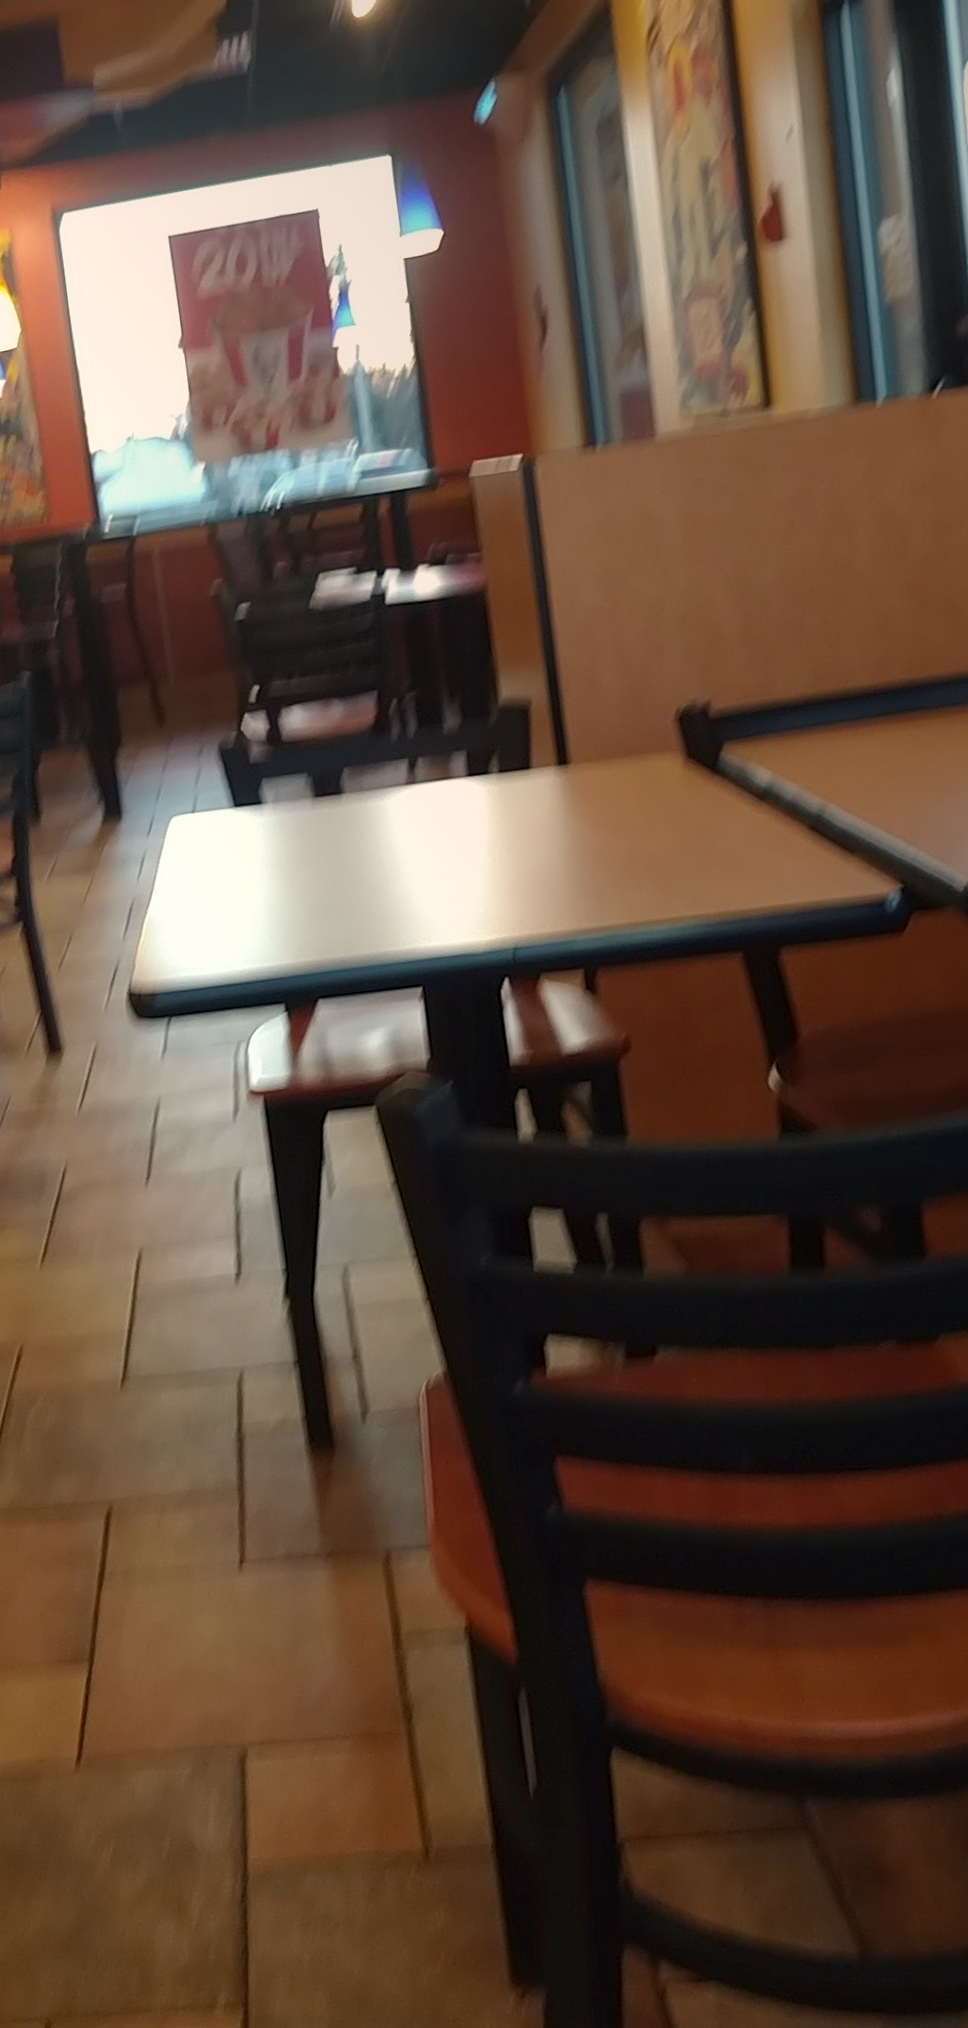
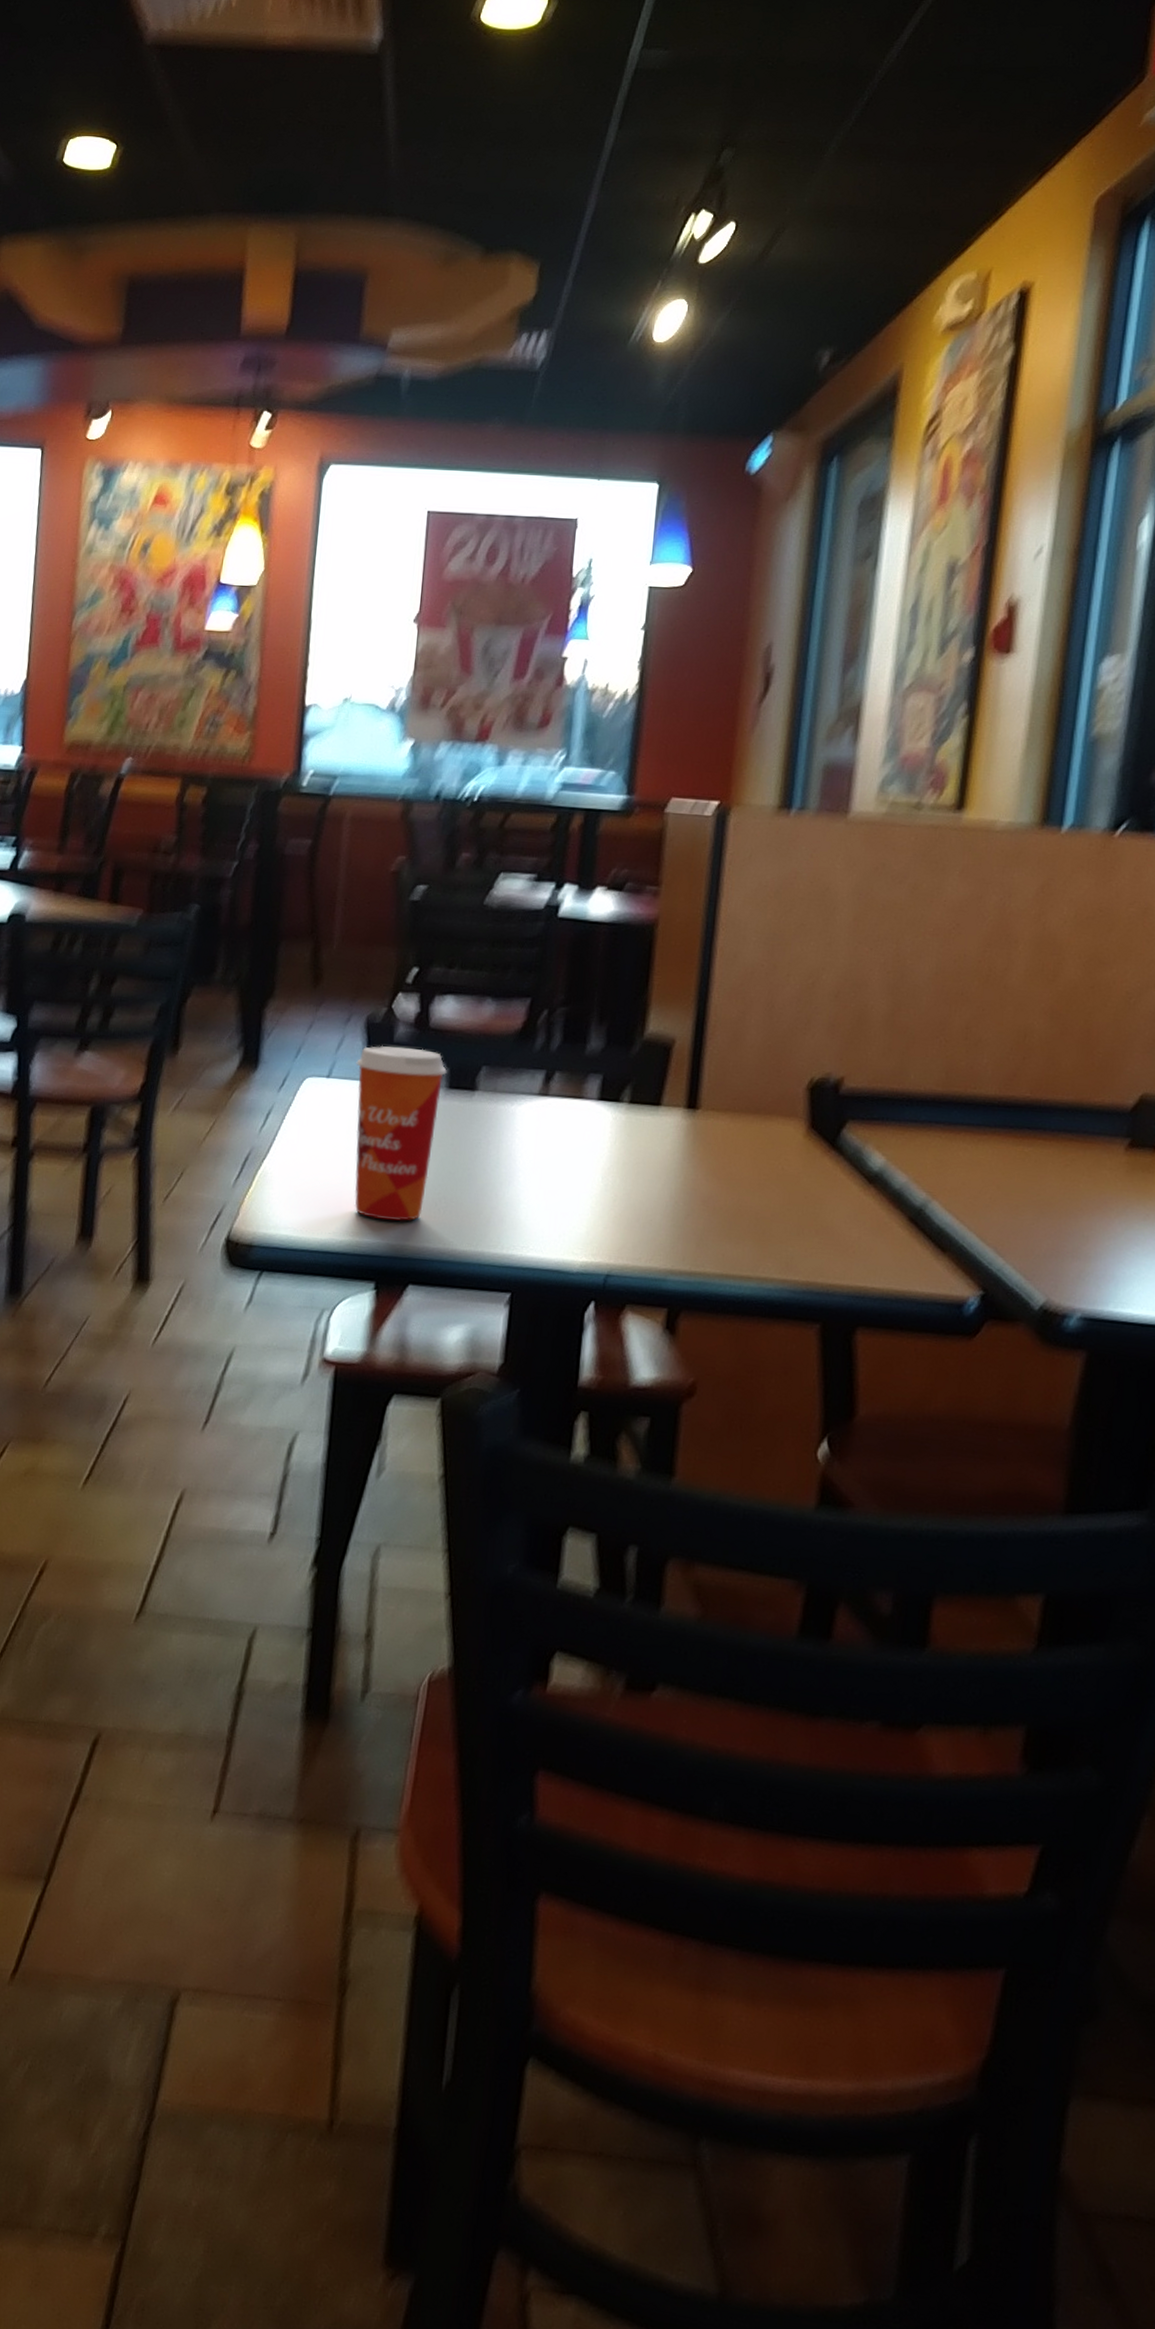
paper cup: none [217,764,316,942] -> present [354,1045,447,1221]

